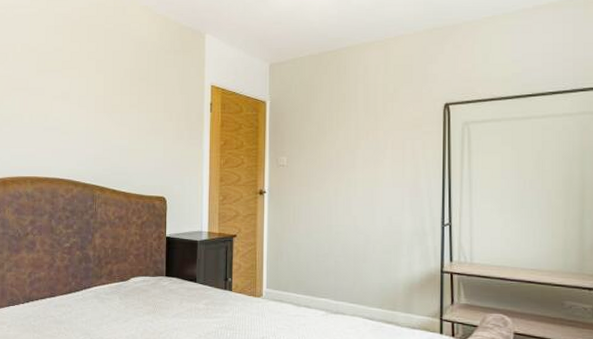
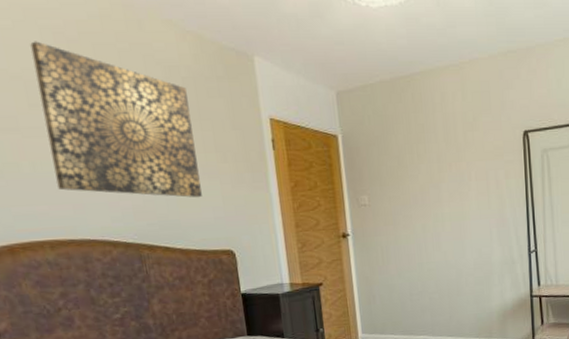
wall art: none [45,23,149,150] -> present [30,41,202,198]

